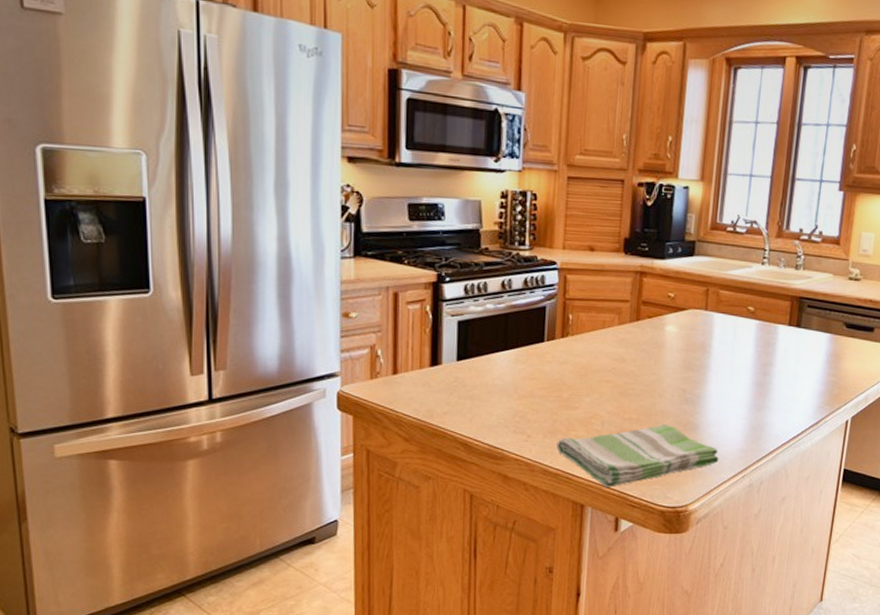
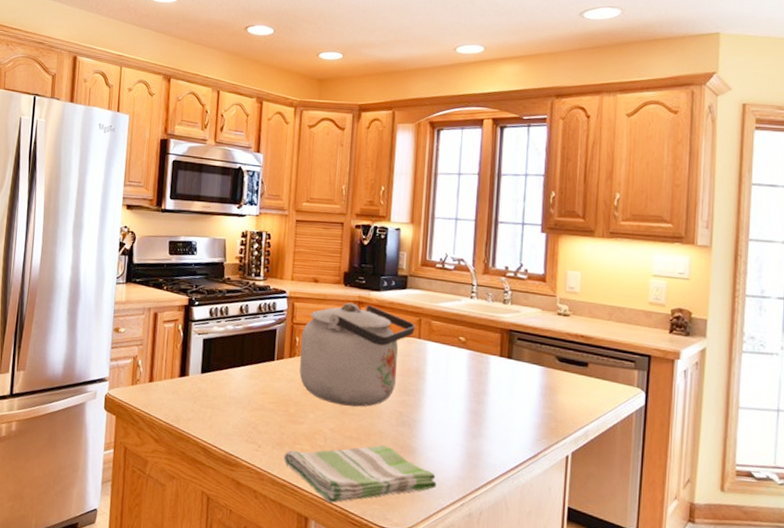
kettle: none [573,273,702,387] -> present [299,302,415,407]

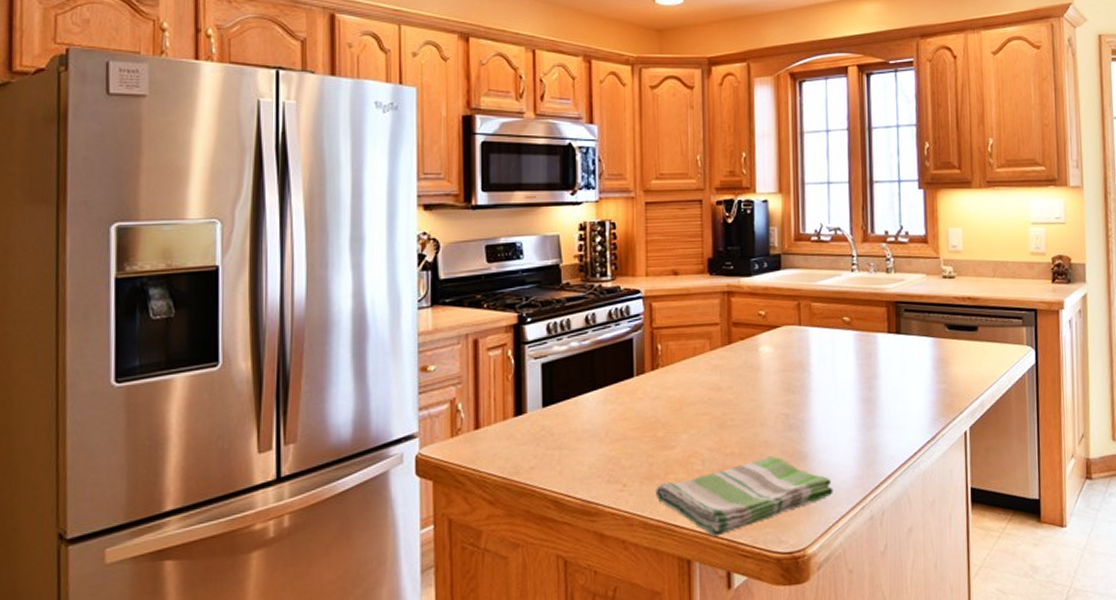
kettle: present [299,302,415,407] -> none [663,293,794,418]

